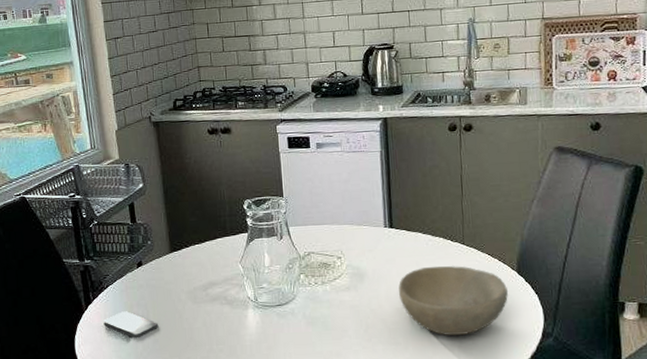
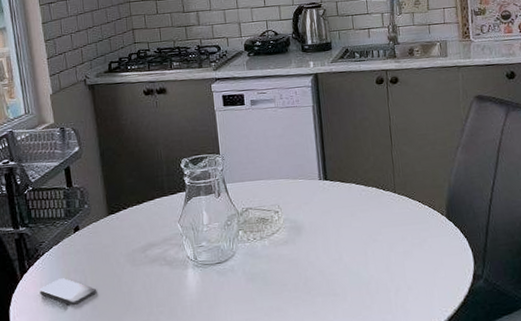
bowl: present [399,266,509,336] -> none [335,214,440,284]

